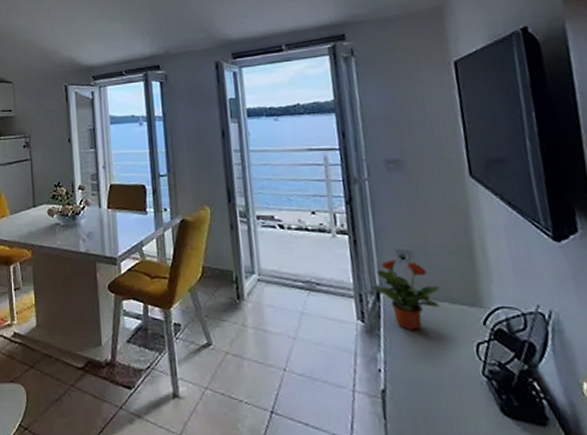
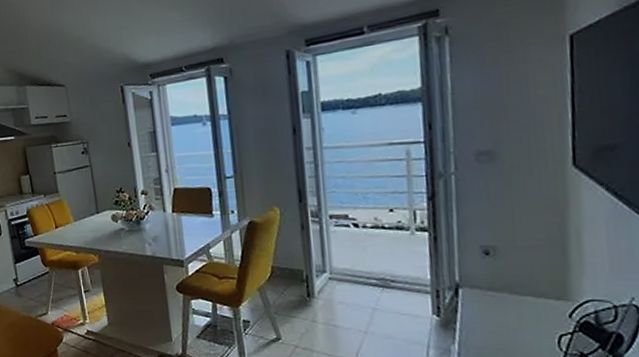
potted plant: present [371,260,441,330] -> none [450,255,526,323]

